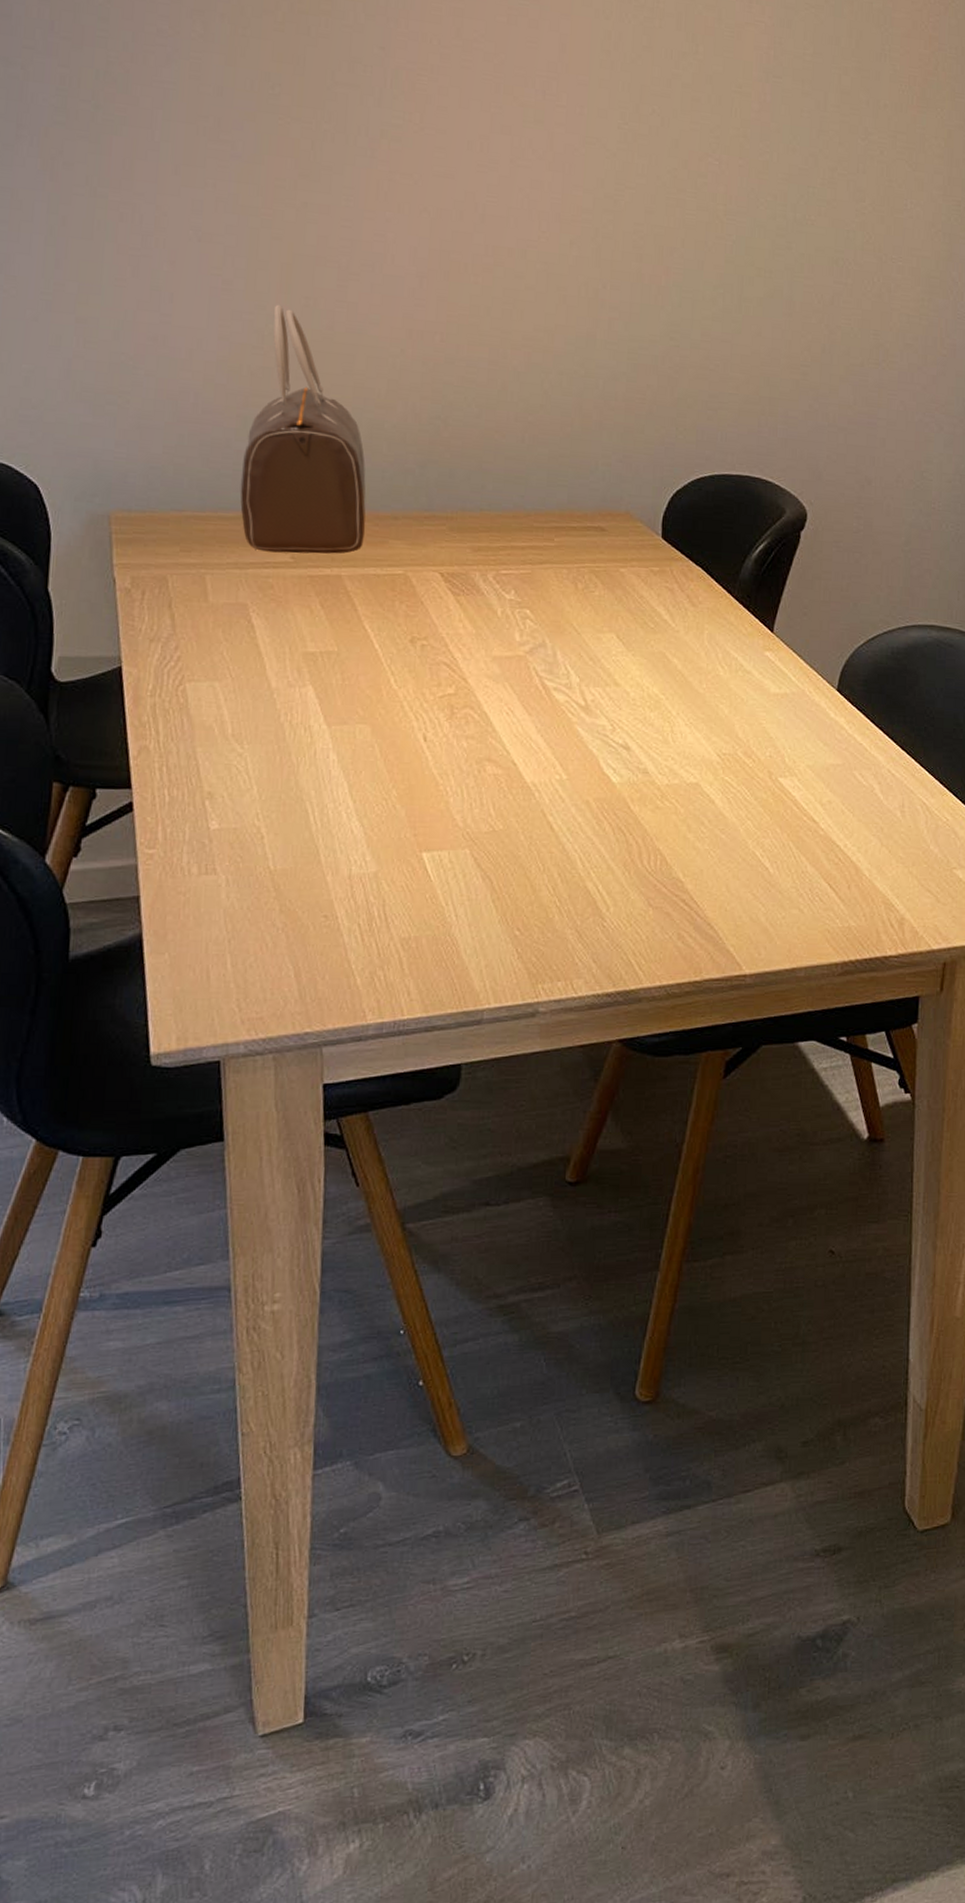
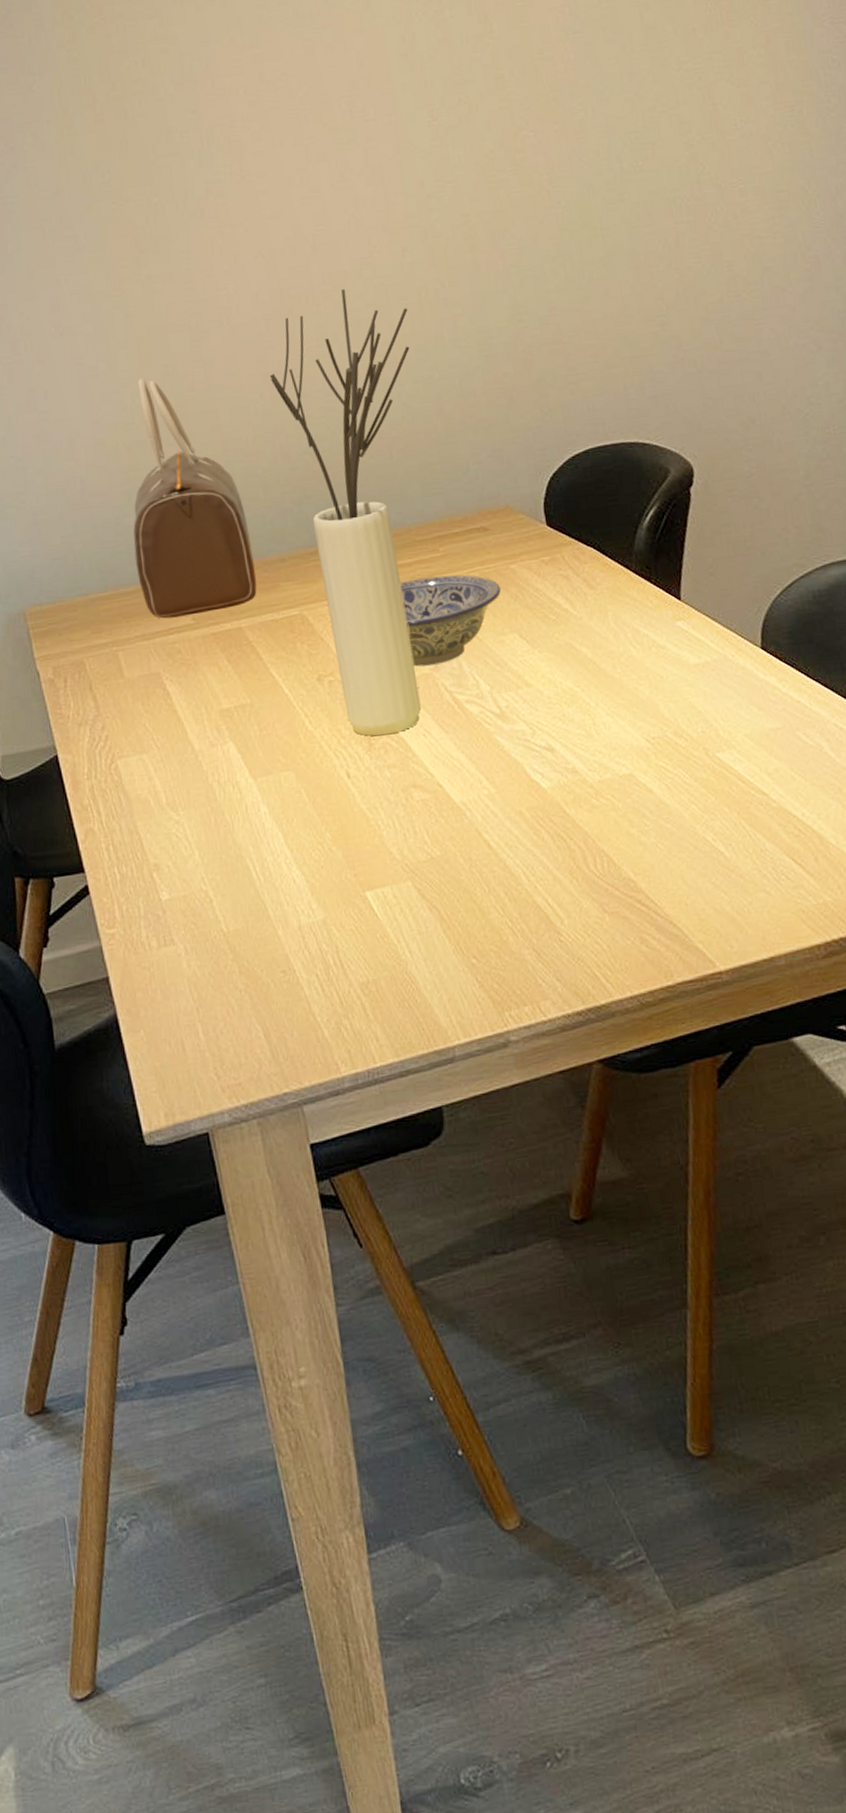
vase: none [414,266,565,707] -> present [269,289,421,737]
bowl: none [508,563,607,649] -> present [400,574,501,667]

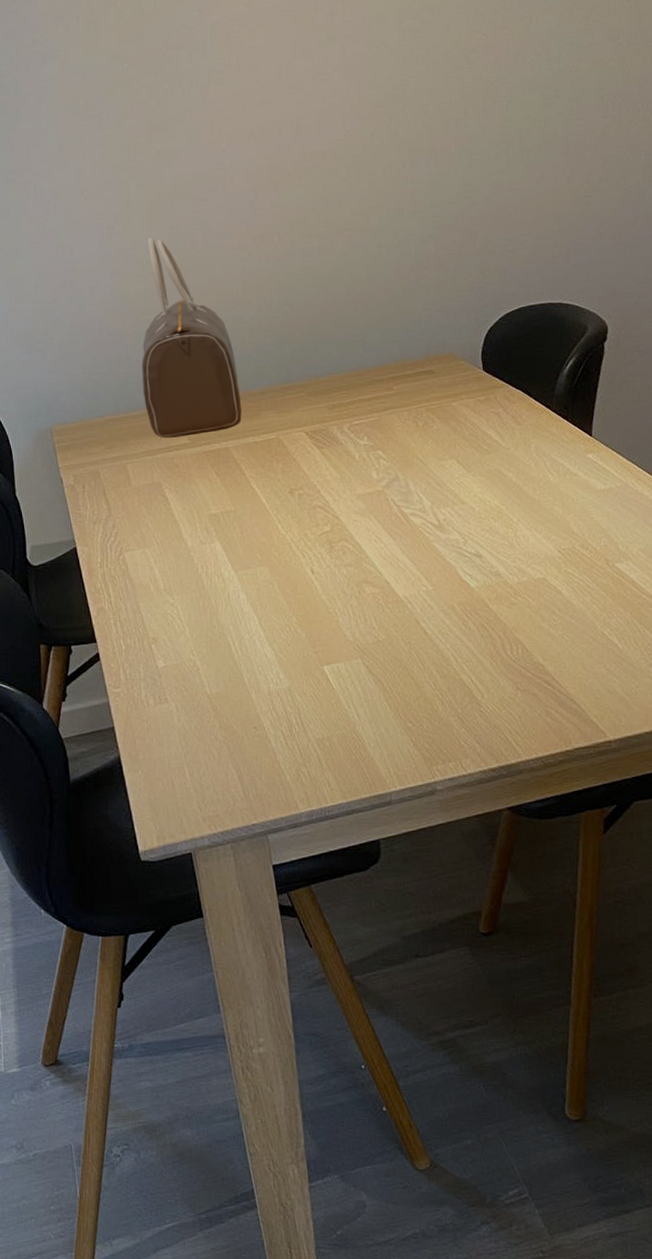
vase: present [269,289,421,737] -> none [257,166,375,541]
bowl: present [400,574,501,667] -> none [360,409,443,484]

